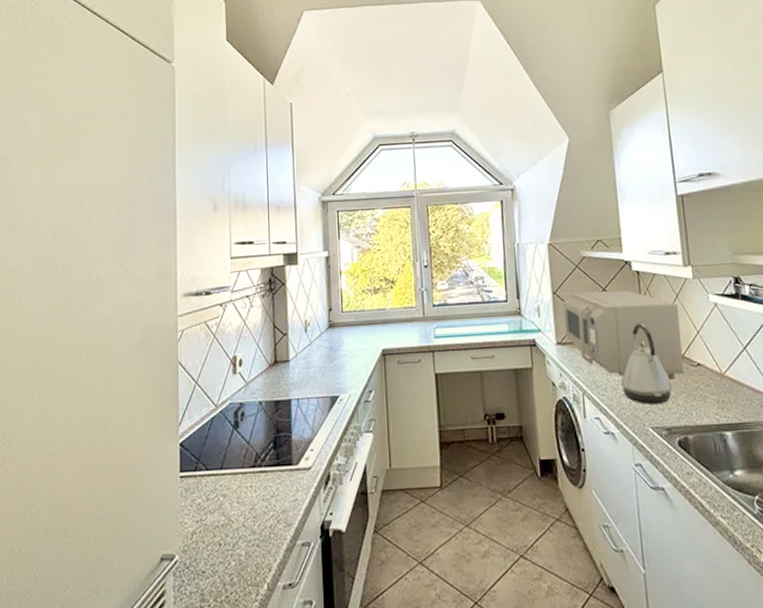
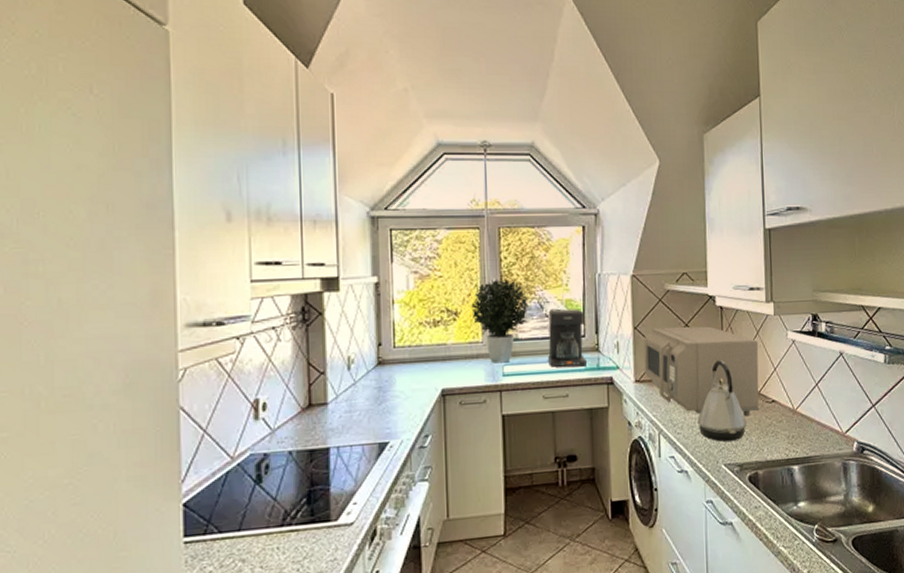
potted plant: none [405,251,457,326] -> present [471,279,530,364]
coffee maker: none [473,276,510,330] -> present [548,309,586,367]

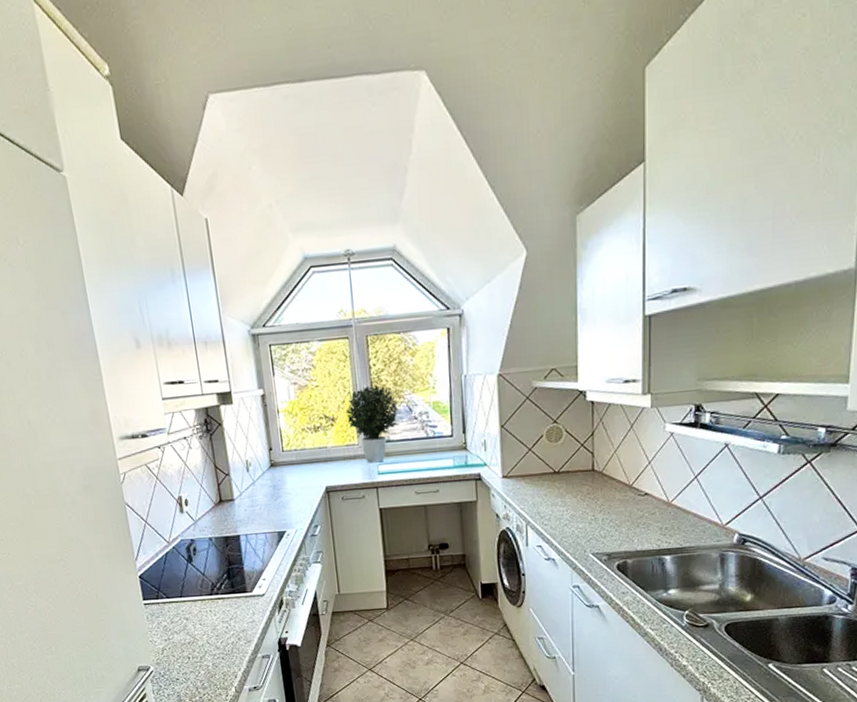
coffee maker: present [548,309,586,367] -> none [417,410,455,466]
microwave: present [643,326,759,417] -> none [510,421,632,509]
kettle: present [697,360,747,442] -> none [565,455,616,533]

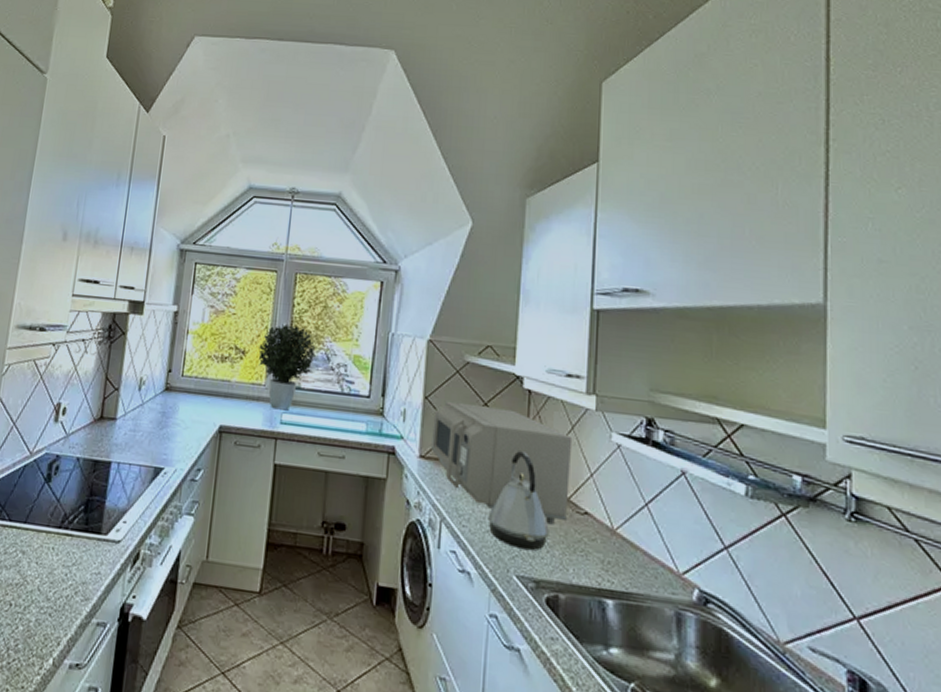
microwave: none [510,421,632,509] -> present [431,400,573,525]
kettle: none [565,455,616,533] -> present [488,451,549,550]

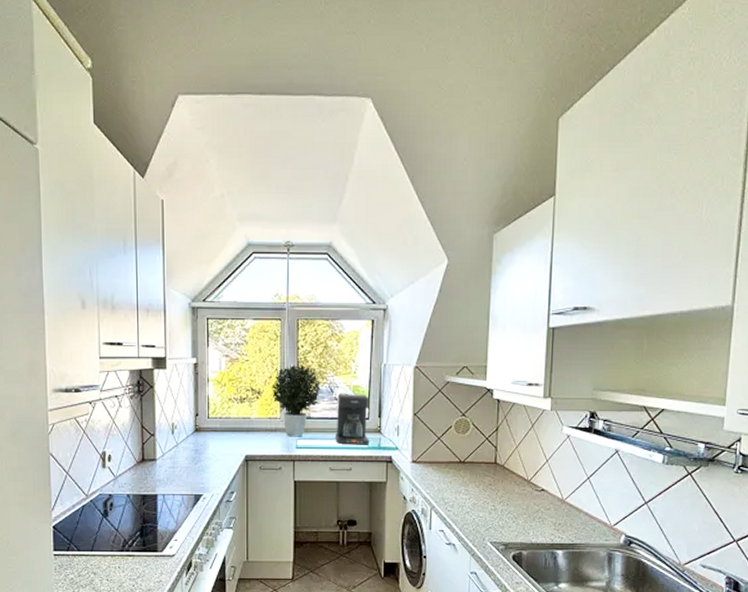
coffee maker: none [328,363,372,429] -> present [336,394,370,445]
microwave: present [431,400,573,525] -> none [421,415,533,502]
kettle: present [488,451,549,550] -> none [467,449,515,522]

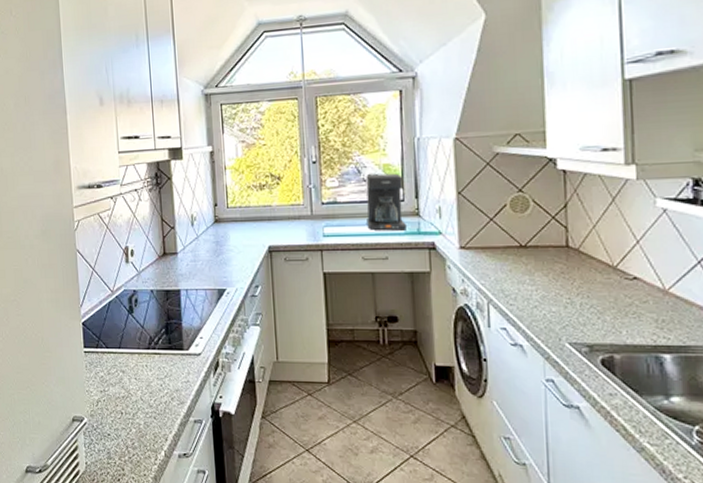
potted plant: present [272,365,322,437] -> none [292,146,348,225]

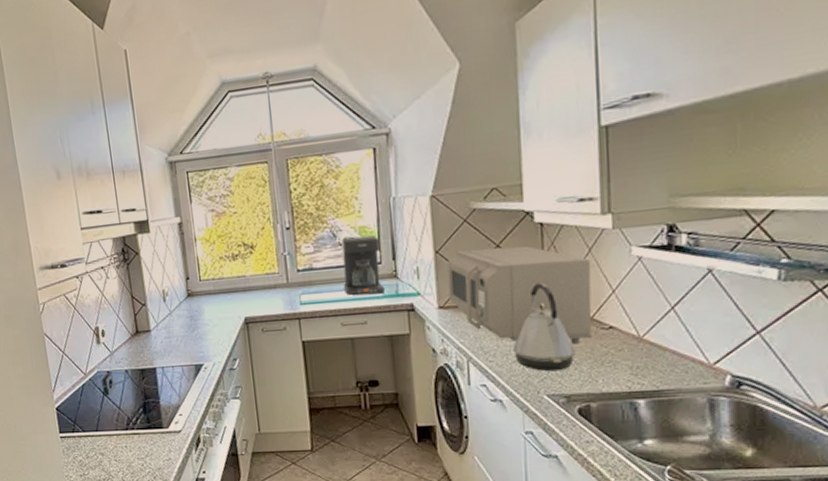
microwave: none [469,191,616,293] -> present [447,245,592,345]
kettle: none [534,229,598,318] -> present [513,283,575,371]

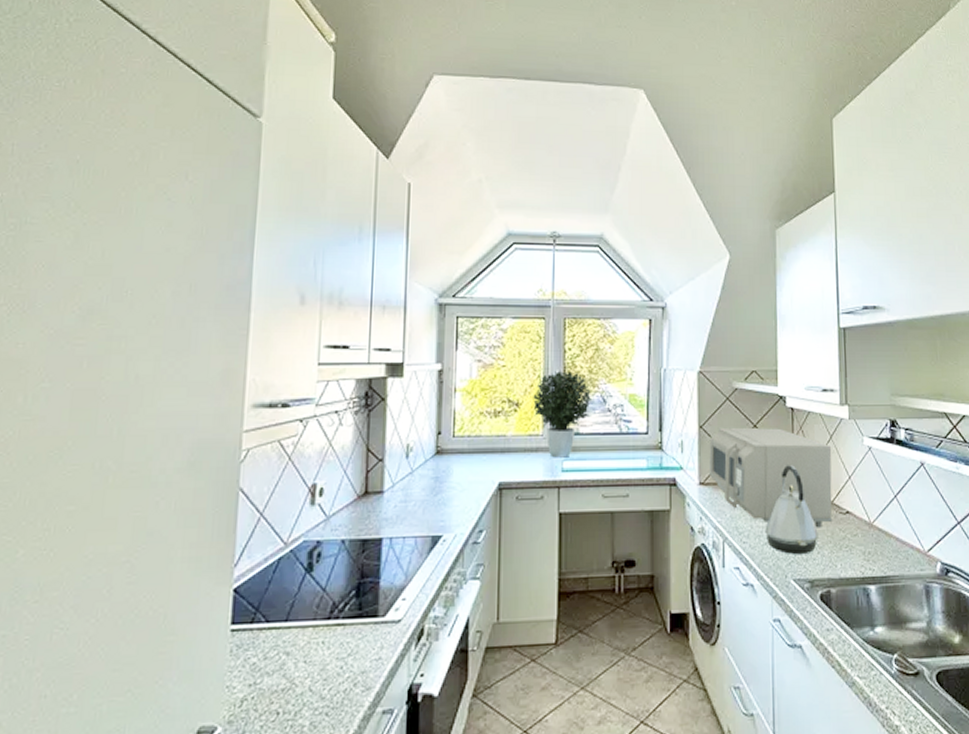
potted plant: none [265,211,323,293] -> present [533,371,593,458]
coffee maker: present [341,235,384,295] -> none [609,404,649,465]

